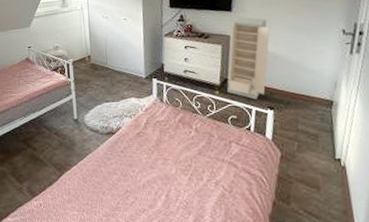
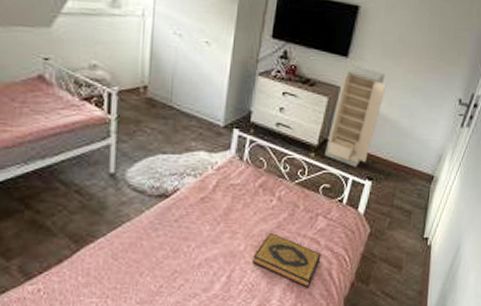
hardback book: none [183,158,241,206] -> present [251,232,321,288]

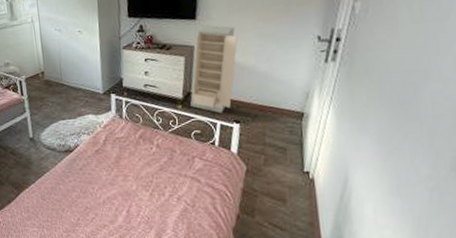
hardback book: present [251,232,321,288] -> none [144,174,204,220]

